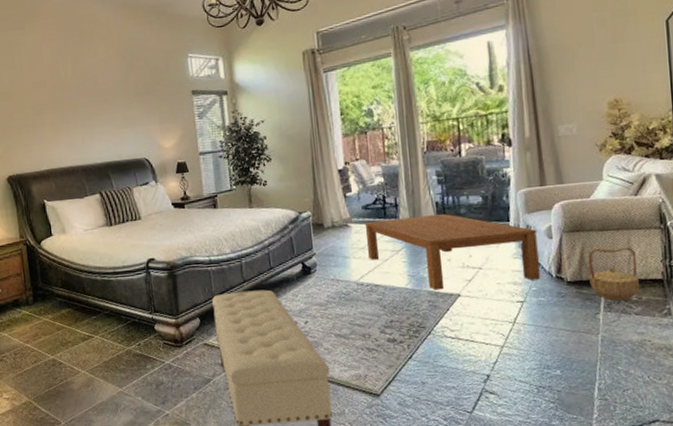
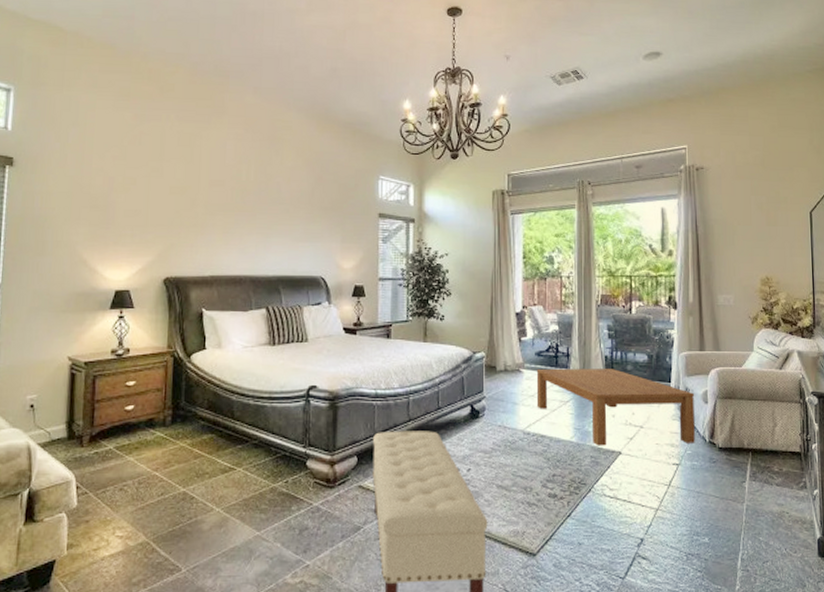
basket: present [588,247,640,301] -> none [738,417,781,470]

